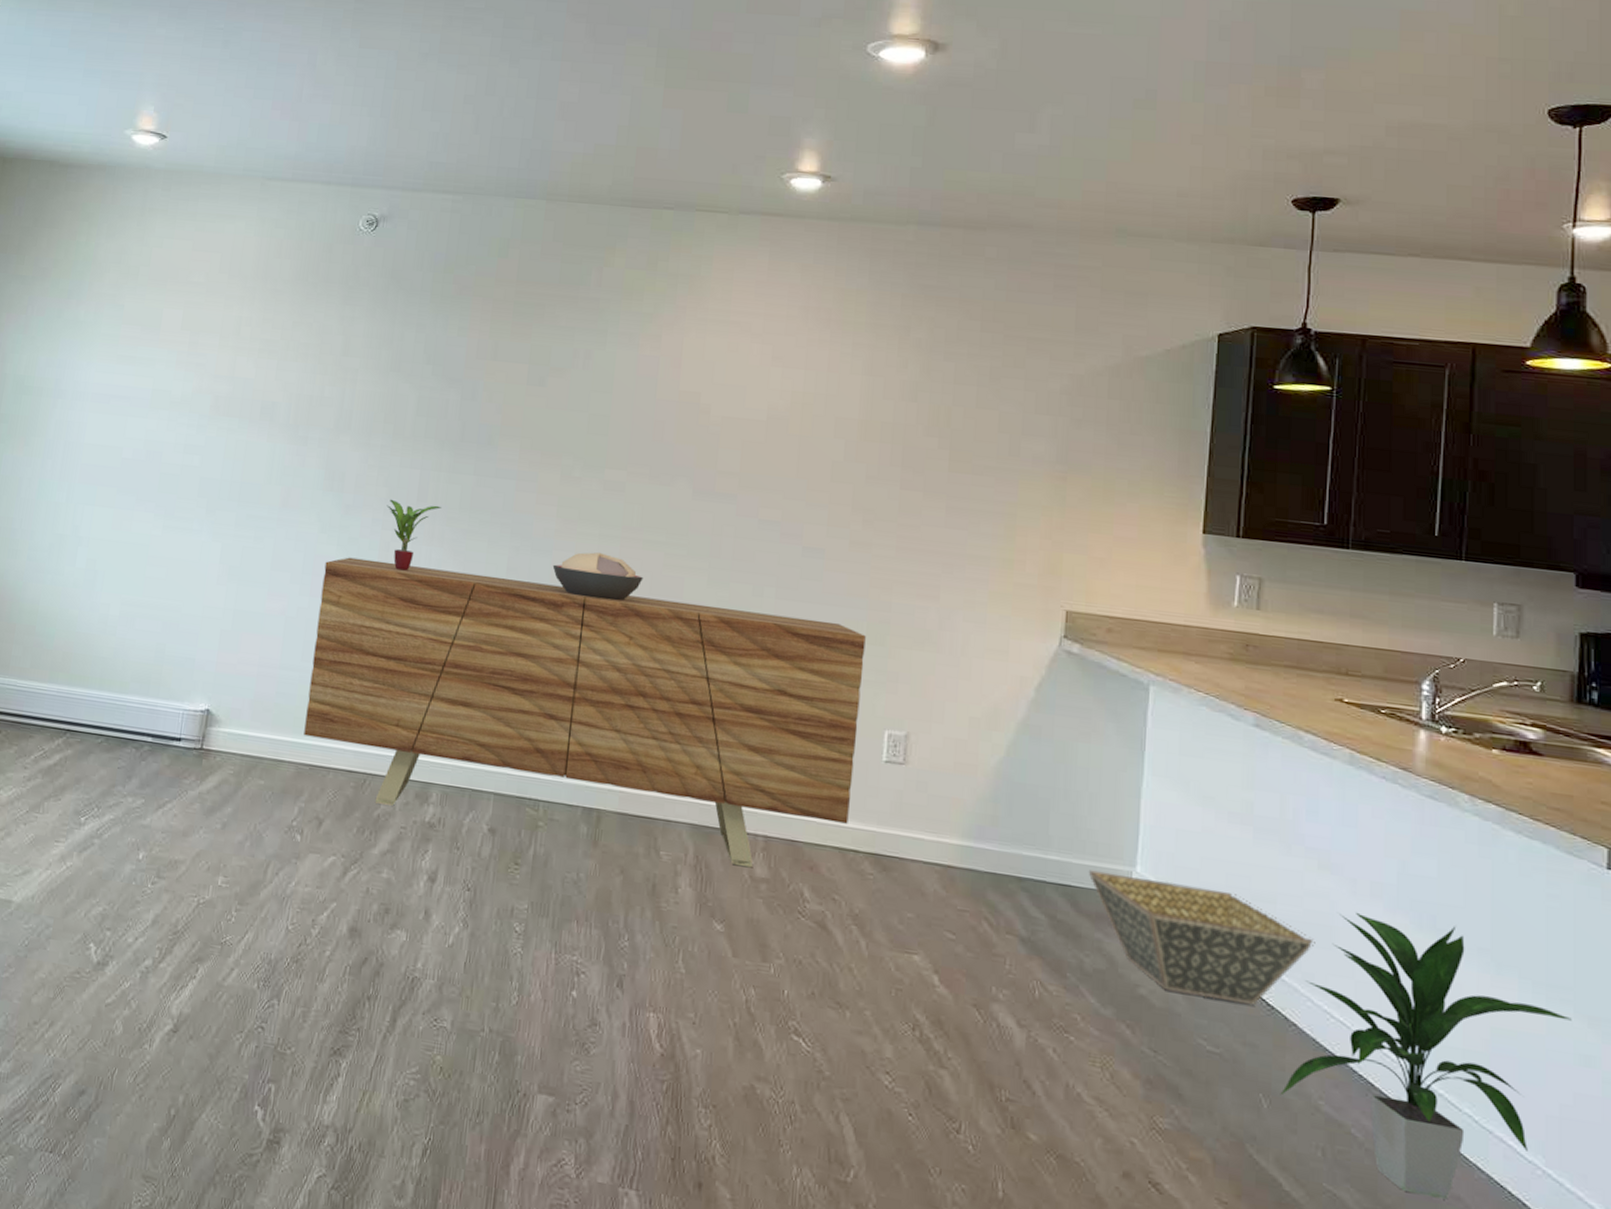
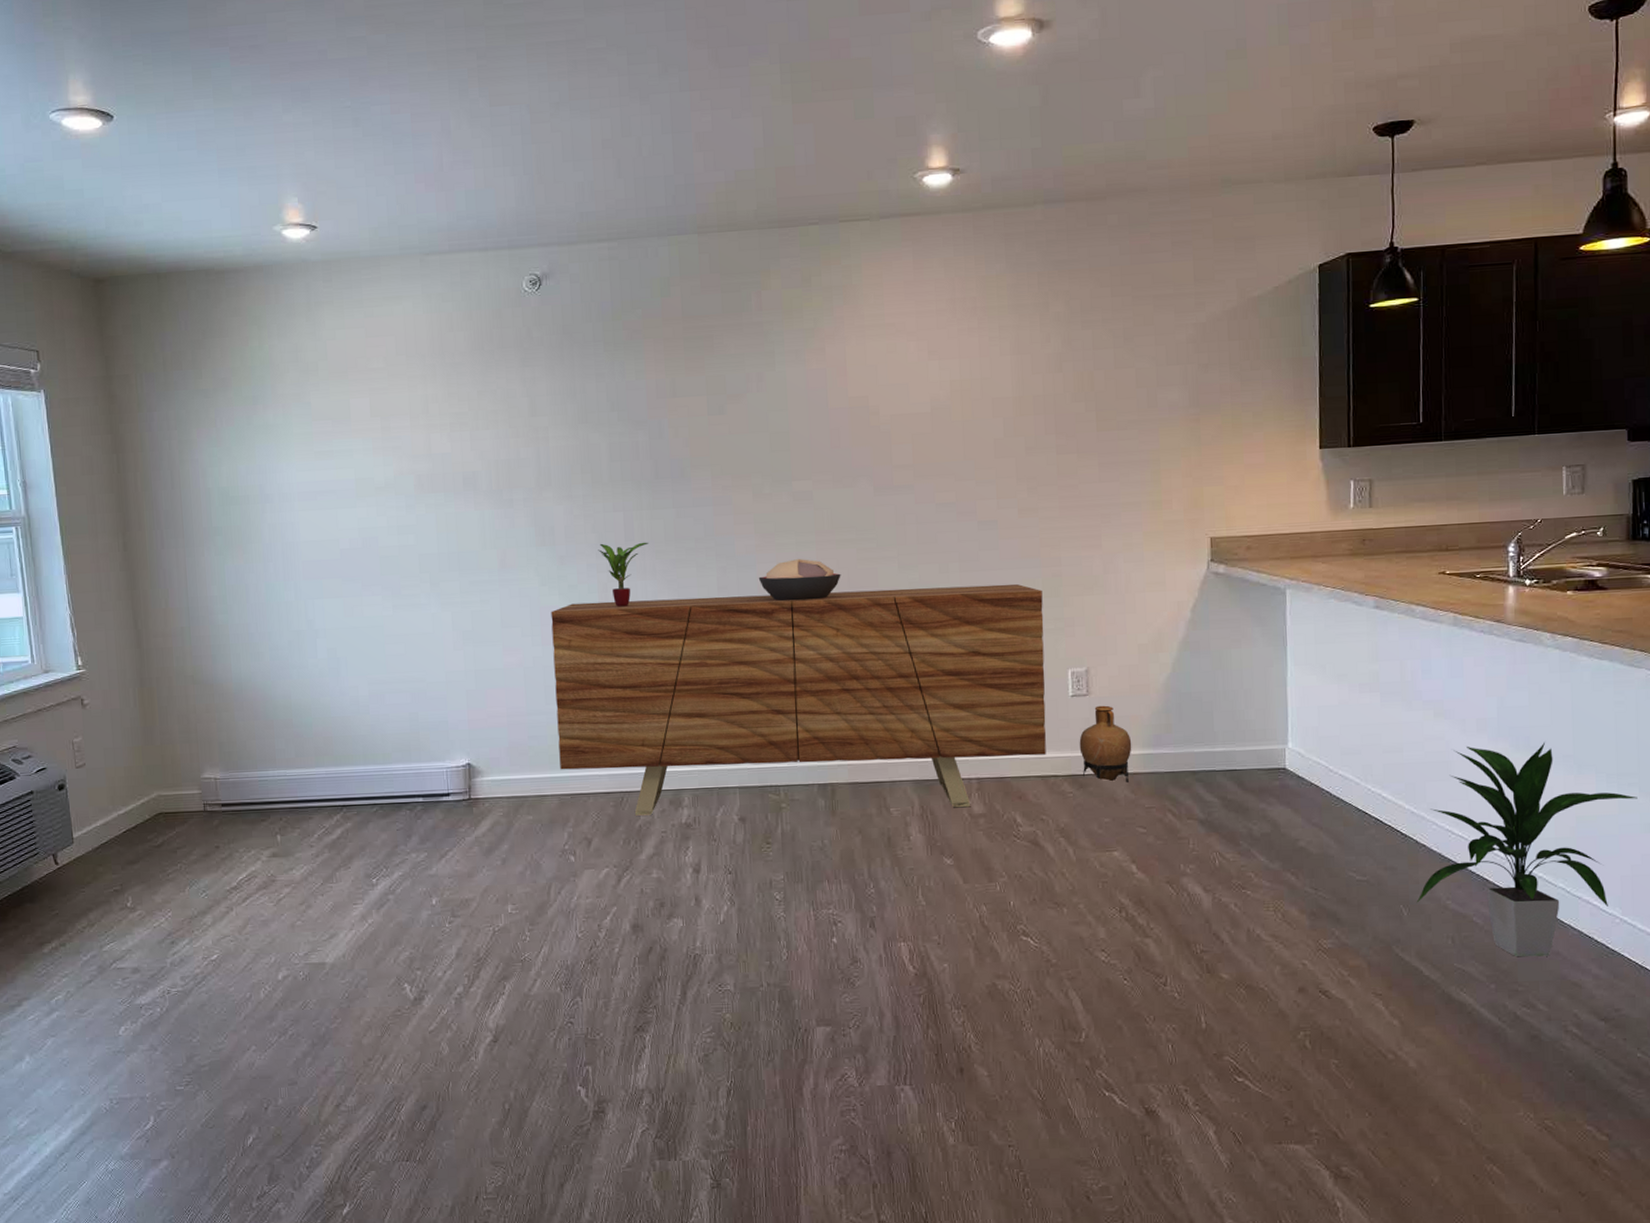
vase: none [887,778,950,877] -> present [1079,705,1132,784]
basket: present [1089,870,1315,1006] -> none [1250,750,1436,839]

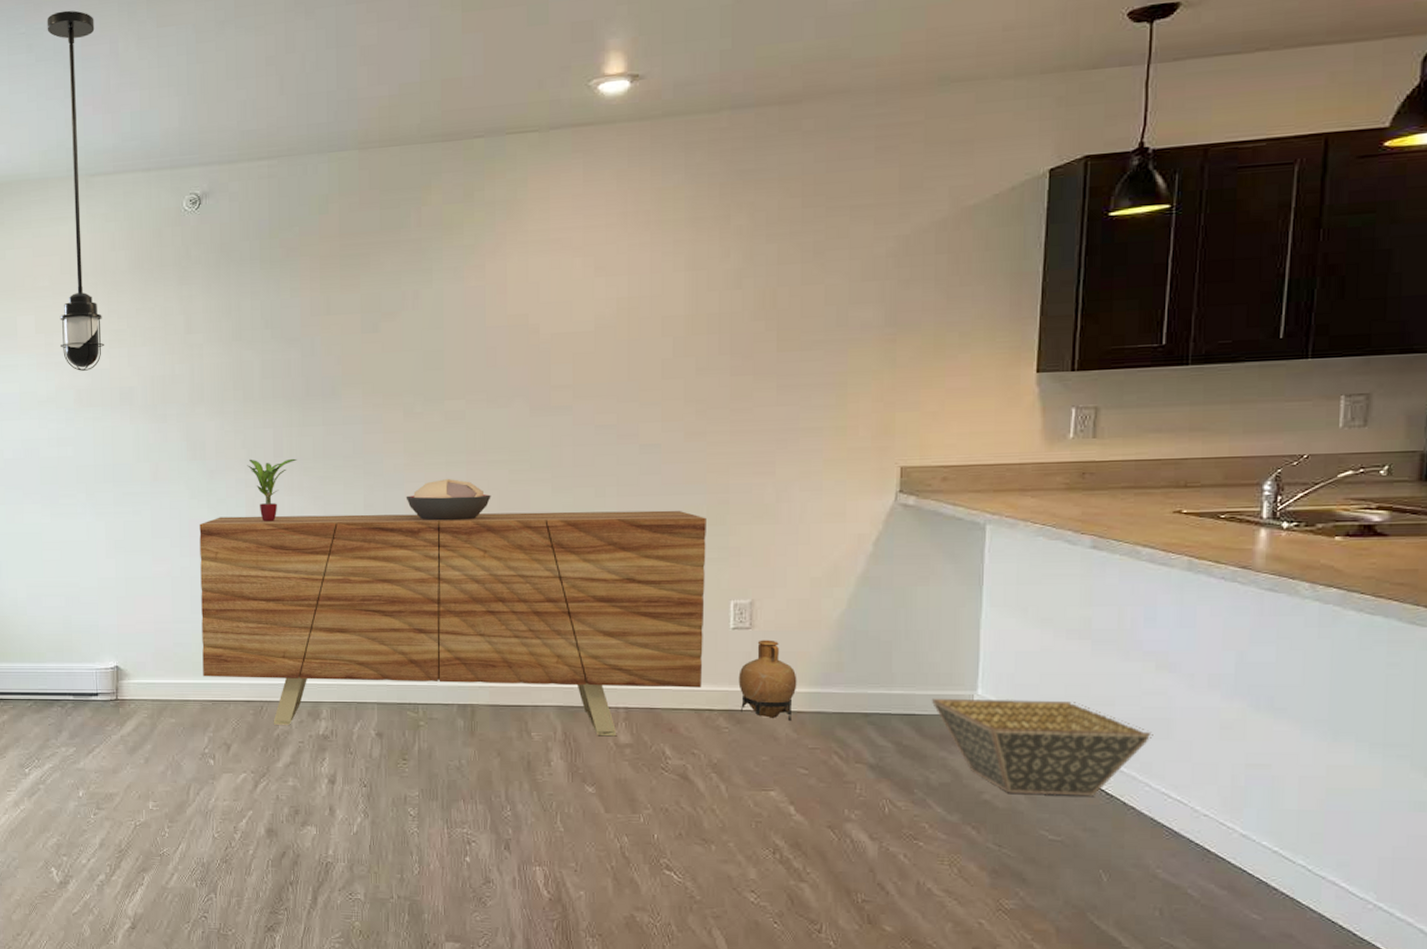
light fixture: none [373,85,445,456] -> present [47,10,104,371]
basket: none [1250,750,1436,839] -> present [932,698,1153,796]
indoor plant: present [1416,742,1638,957] -> none [1119,703,1408,938]

